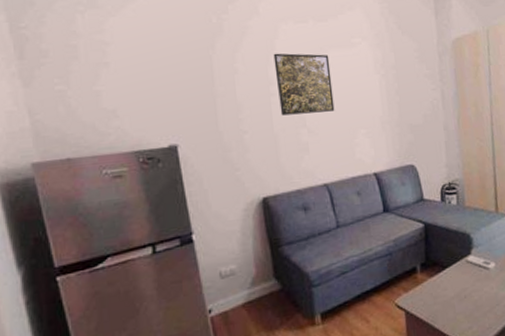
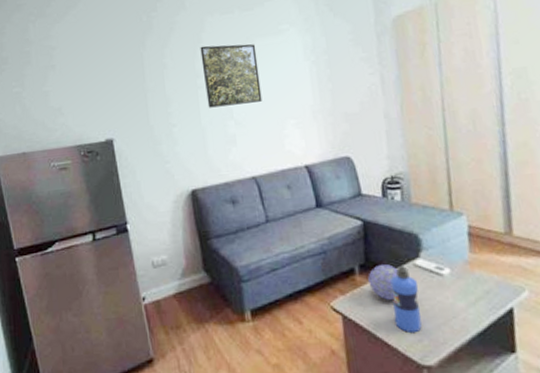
decorative ball: none [428,262,453,294] -> present [368,264,398,301]
water bottle: none [446,262,472,322] -> present [390,265,422,334]

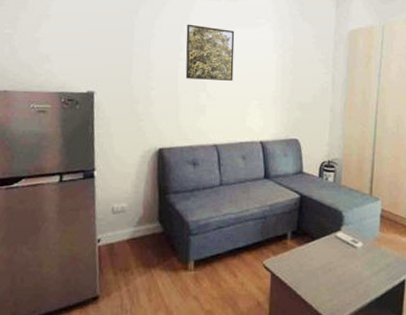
decorative ball: present [368,264,398,301] -> none [297,233,322,265]
water bottle: present [390,265,422,334] -> none [313,235,336,294]

